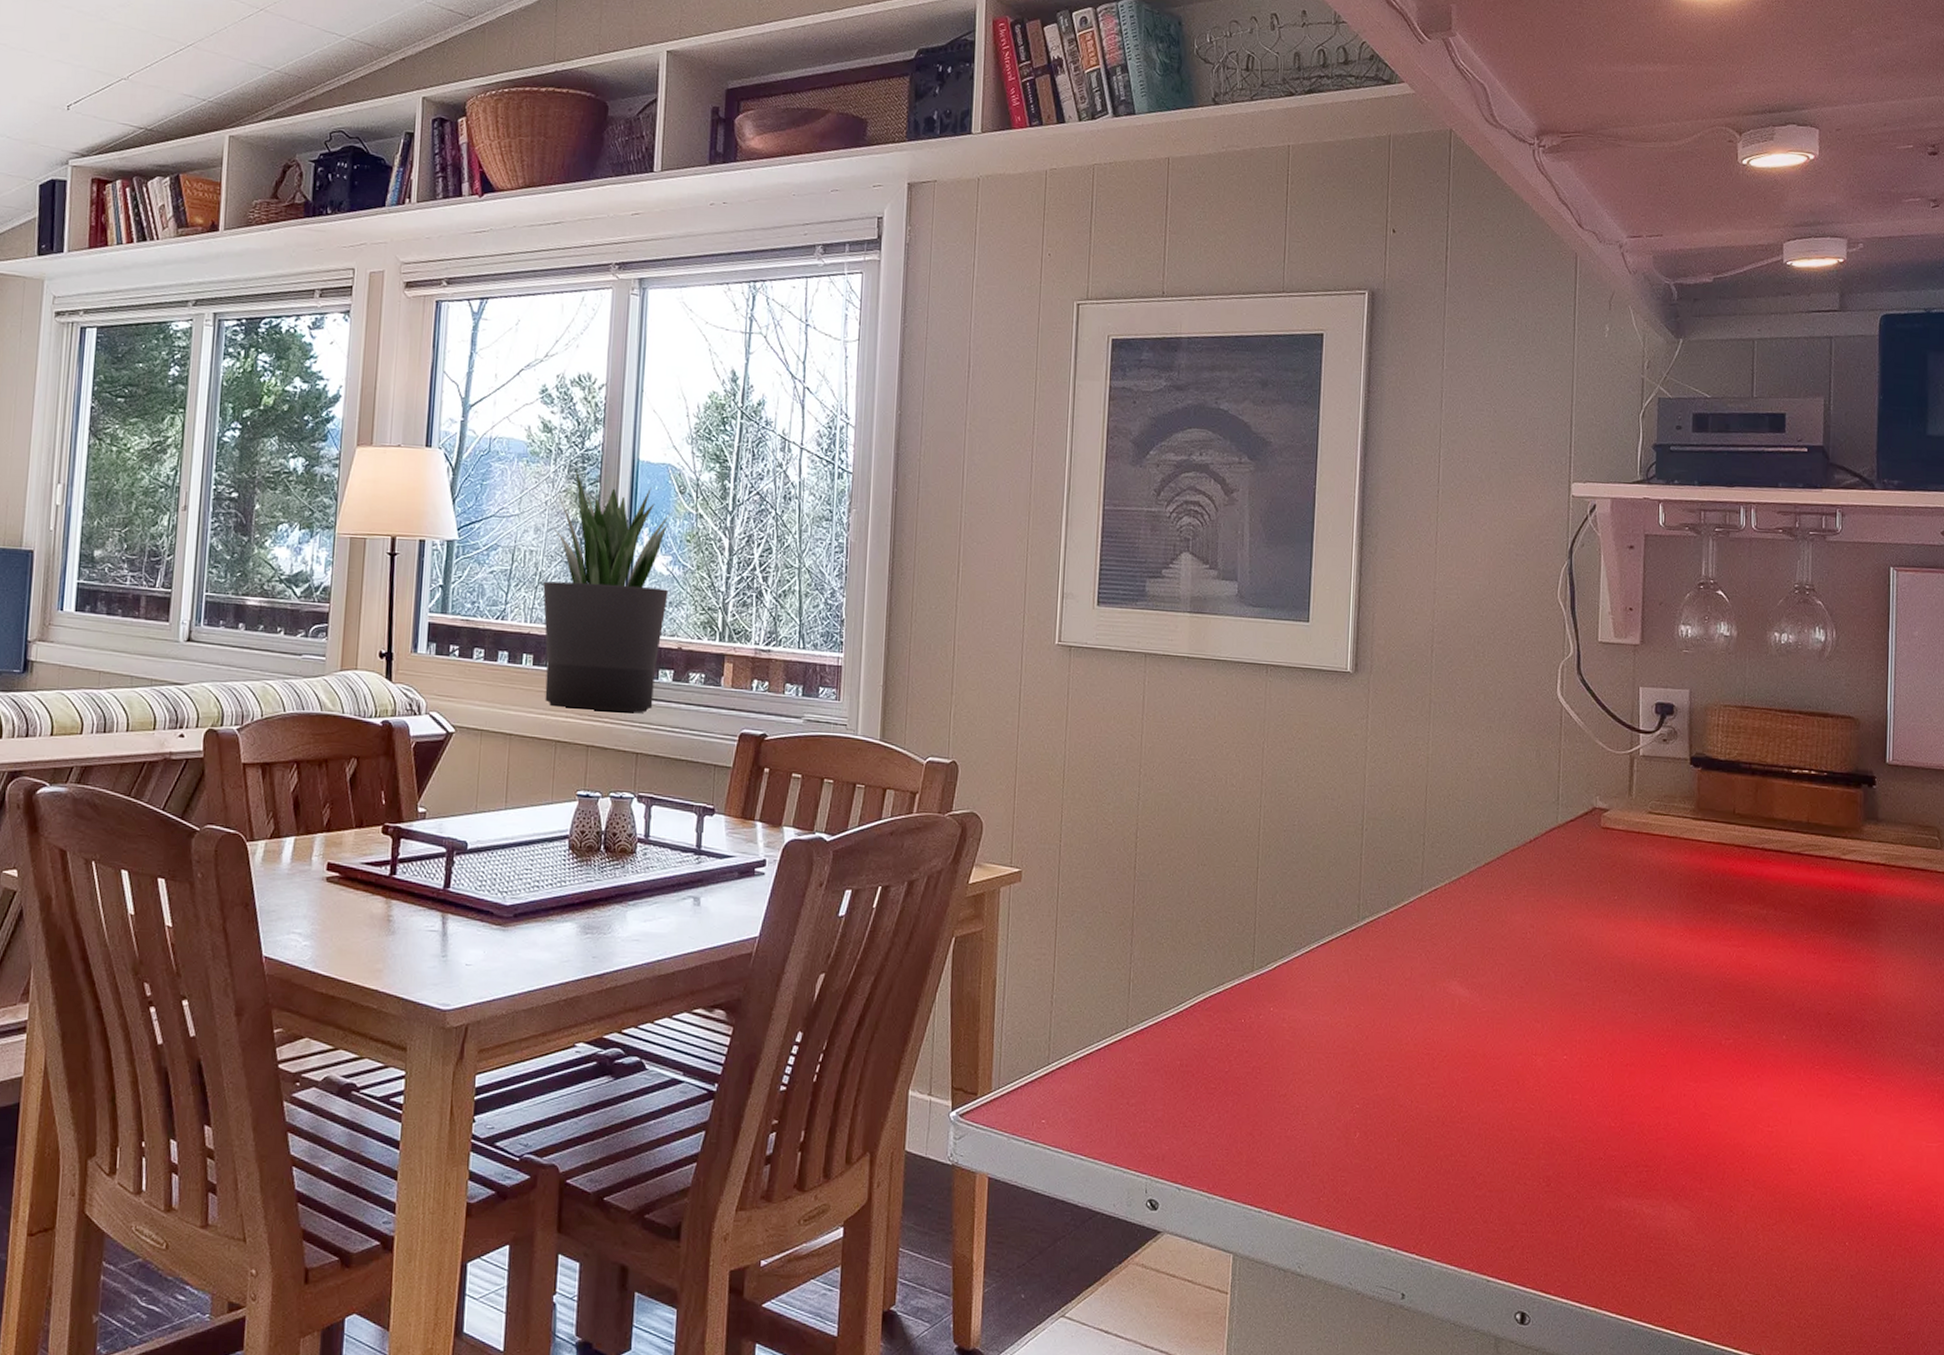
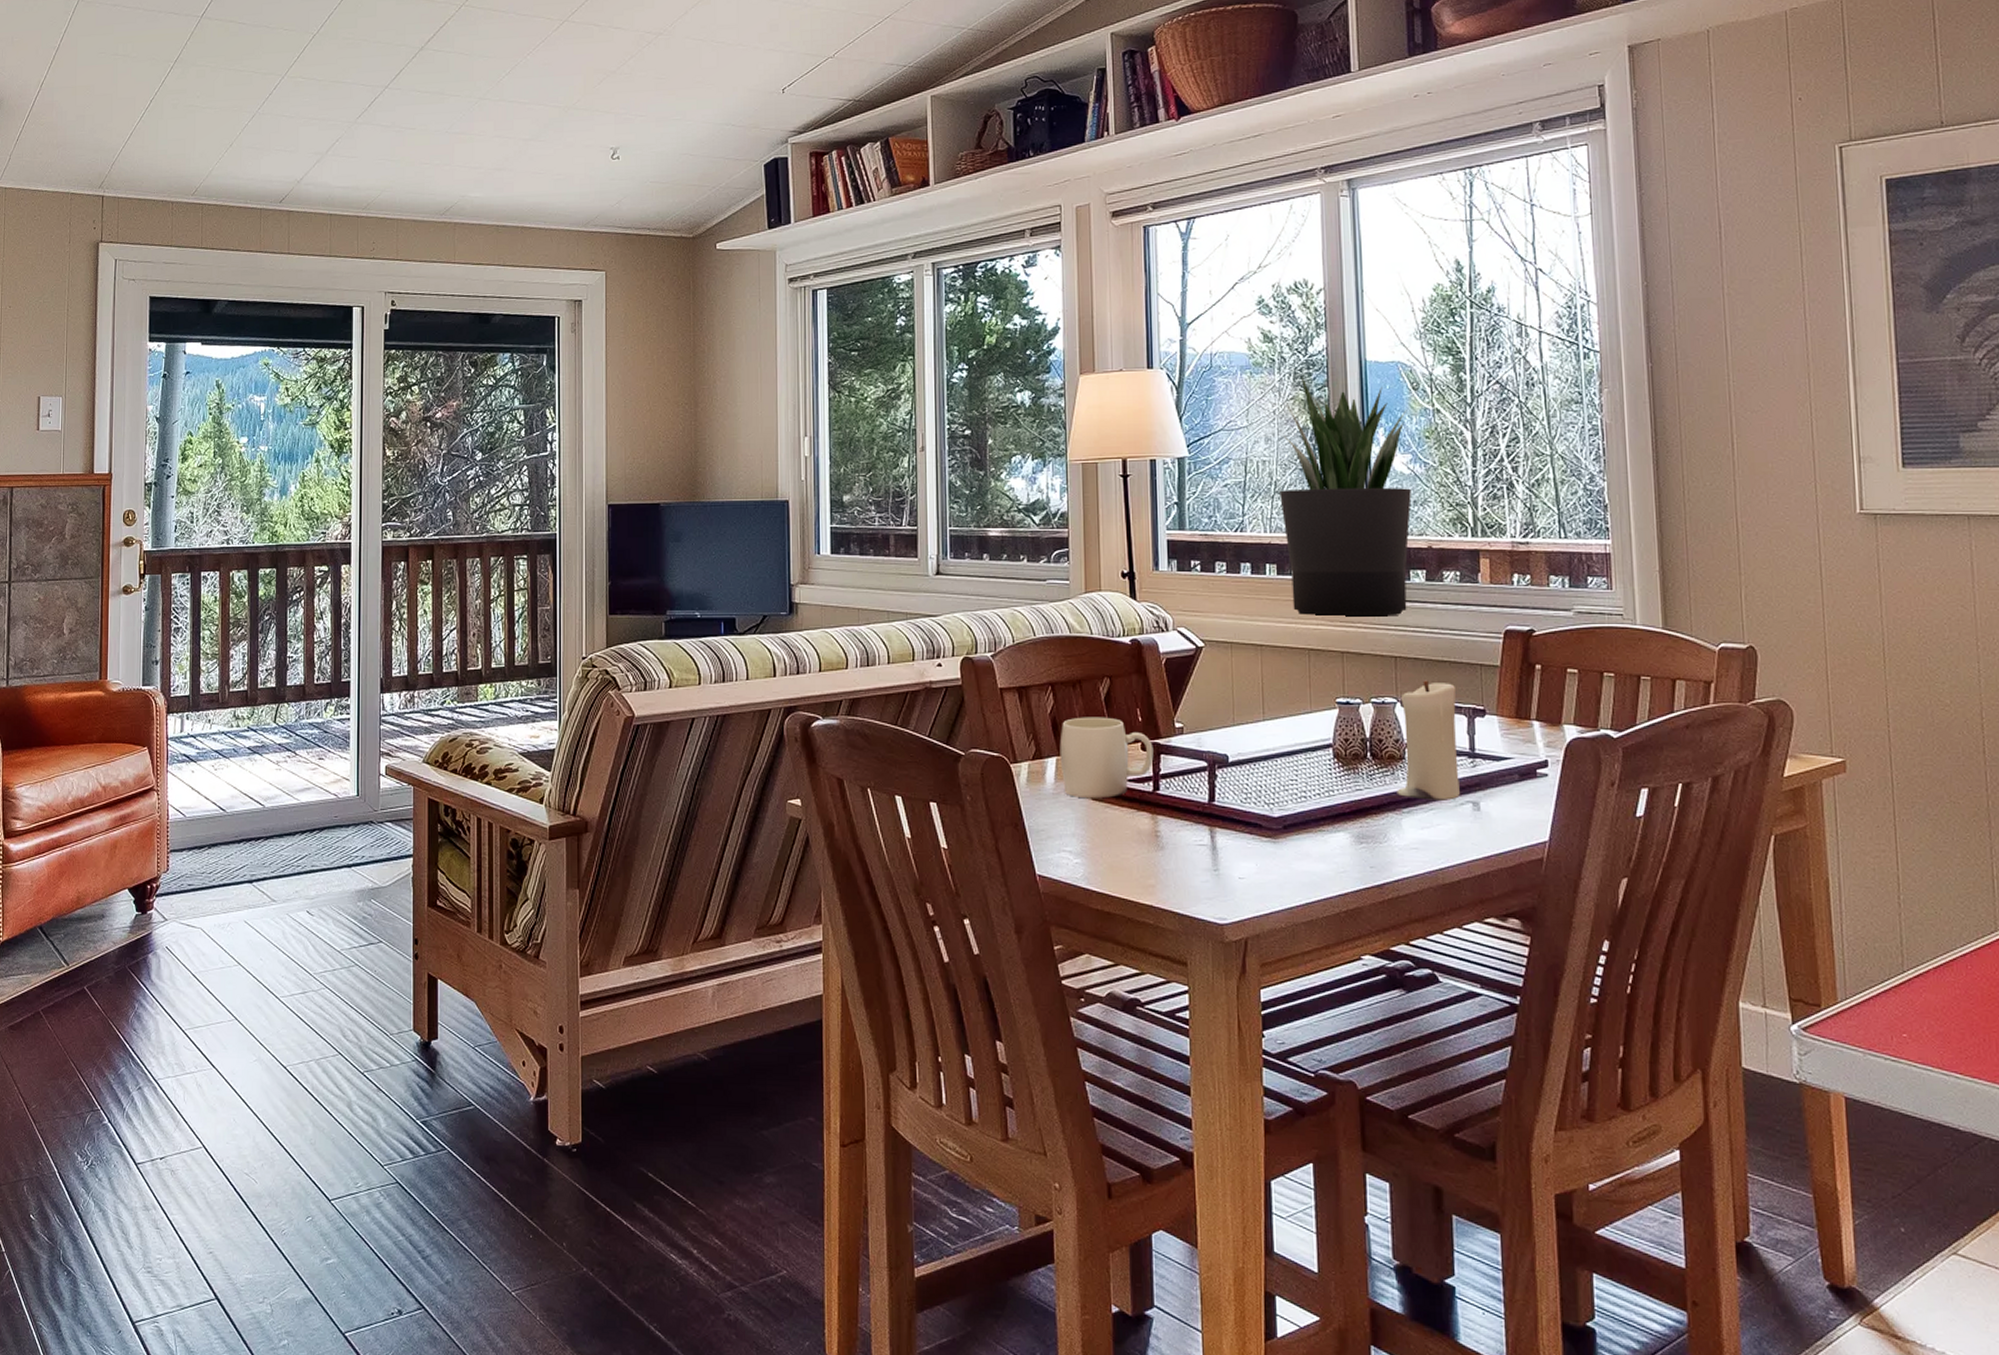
mug: none [298,797,394,881] -> present [1059,717,1154,799]
candle: none [625,777,690,895] -> present [1397,680,1460,801]

